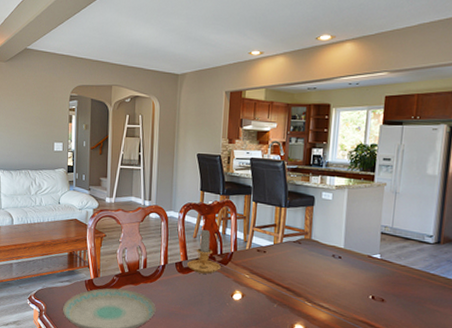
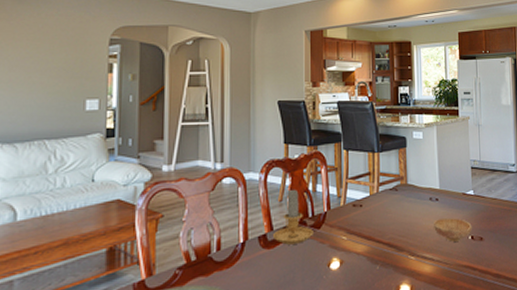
bowl: none [332,275,374,298] -> present [433,218,472,242]

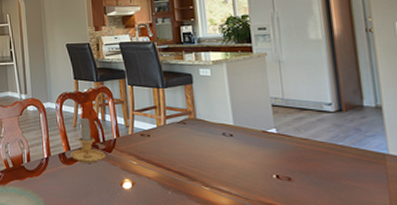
bowl: present [433,218,472,242] -> none [227,154,277,178]

